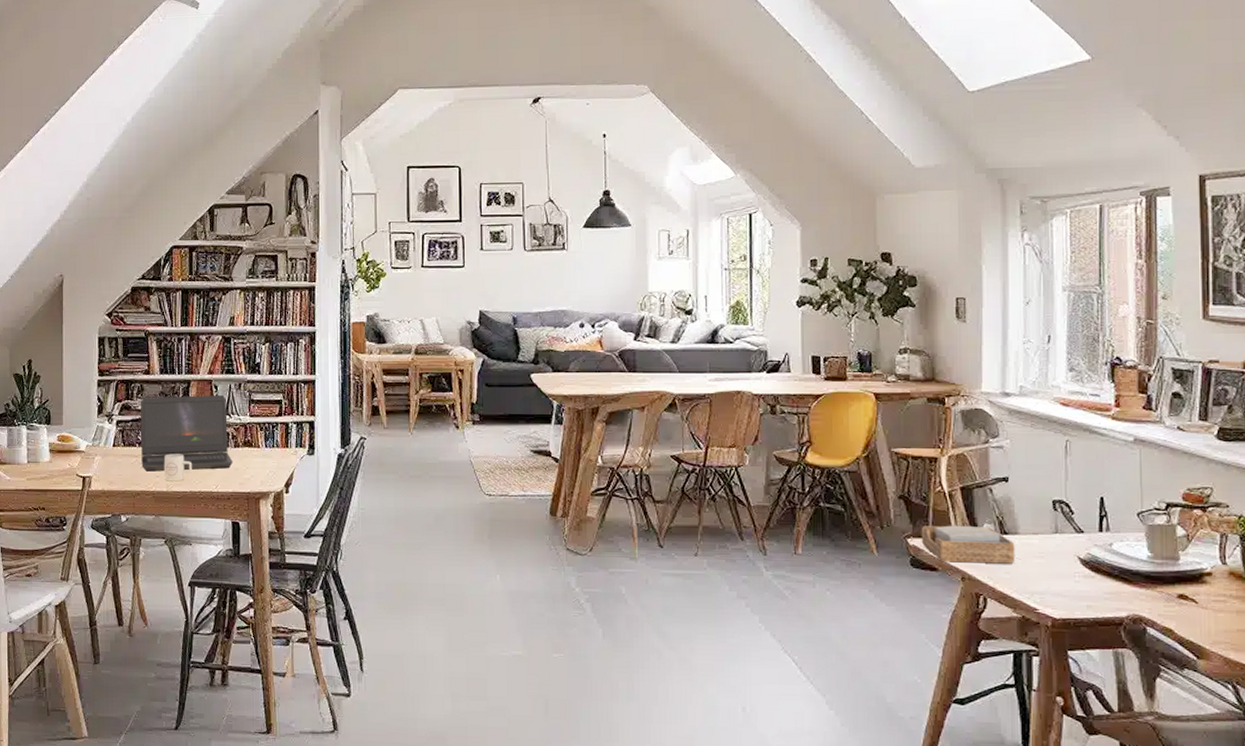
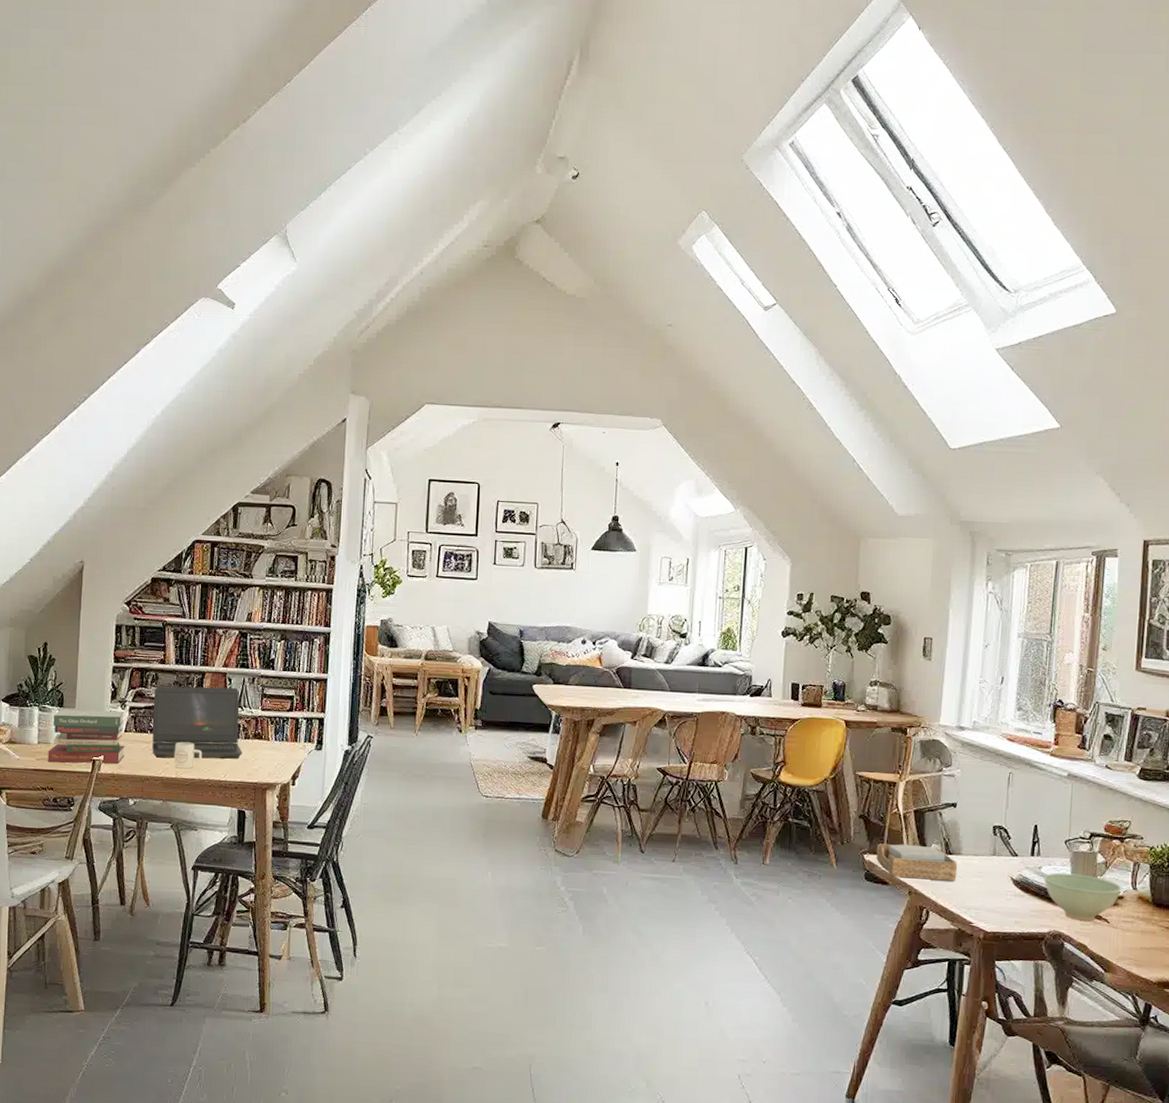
books: none [38,425,114,482] -> present [47,709,125,764]
bowl: none [1115,549,1209,602] -> present [1043,872,1122,921]

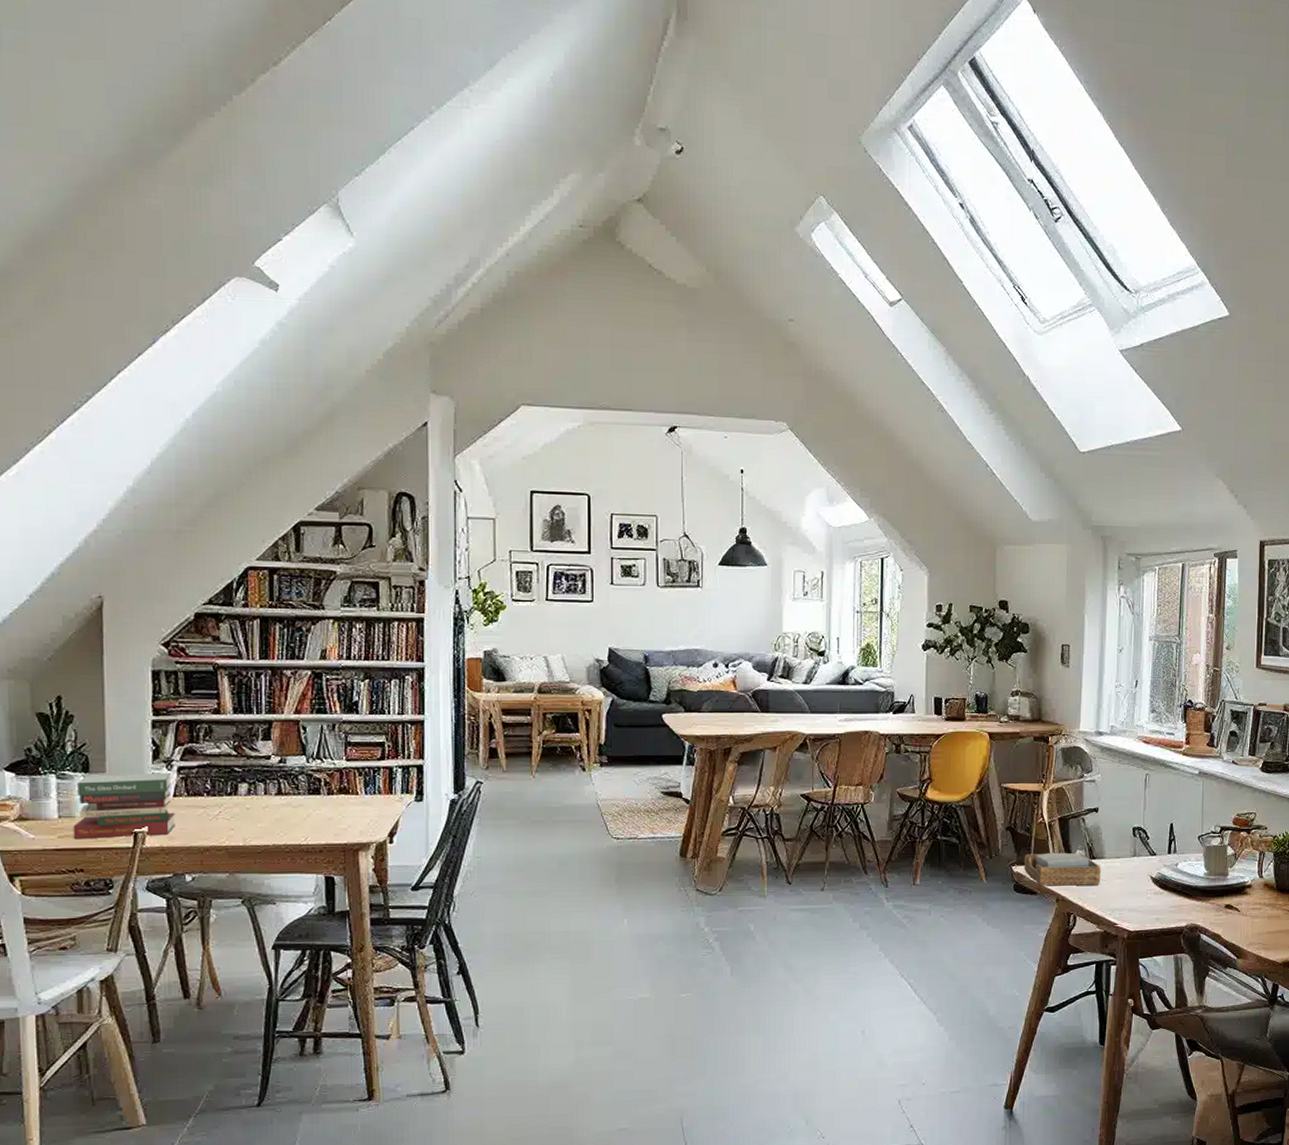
laptop computer: present [152,685,242,759] -> none [209,736,326,824]
mug: present [174,742,203,769] -> none [239,803,276,835]
bowl: present [1043,872,1122,921] -> none [1179,867,1250,912]

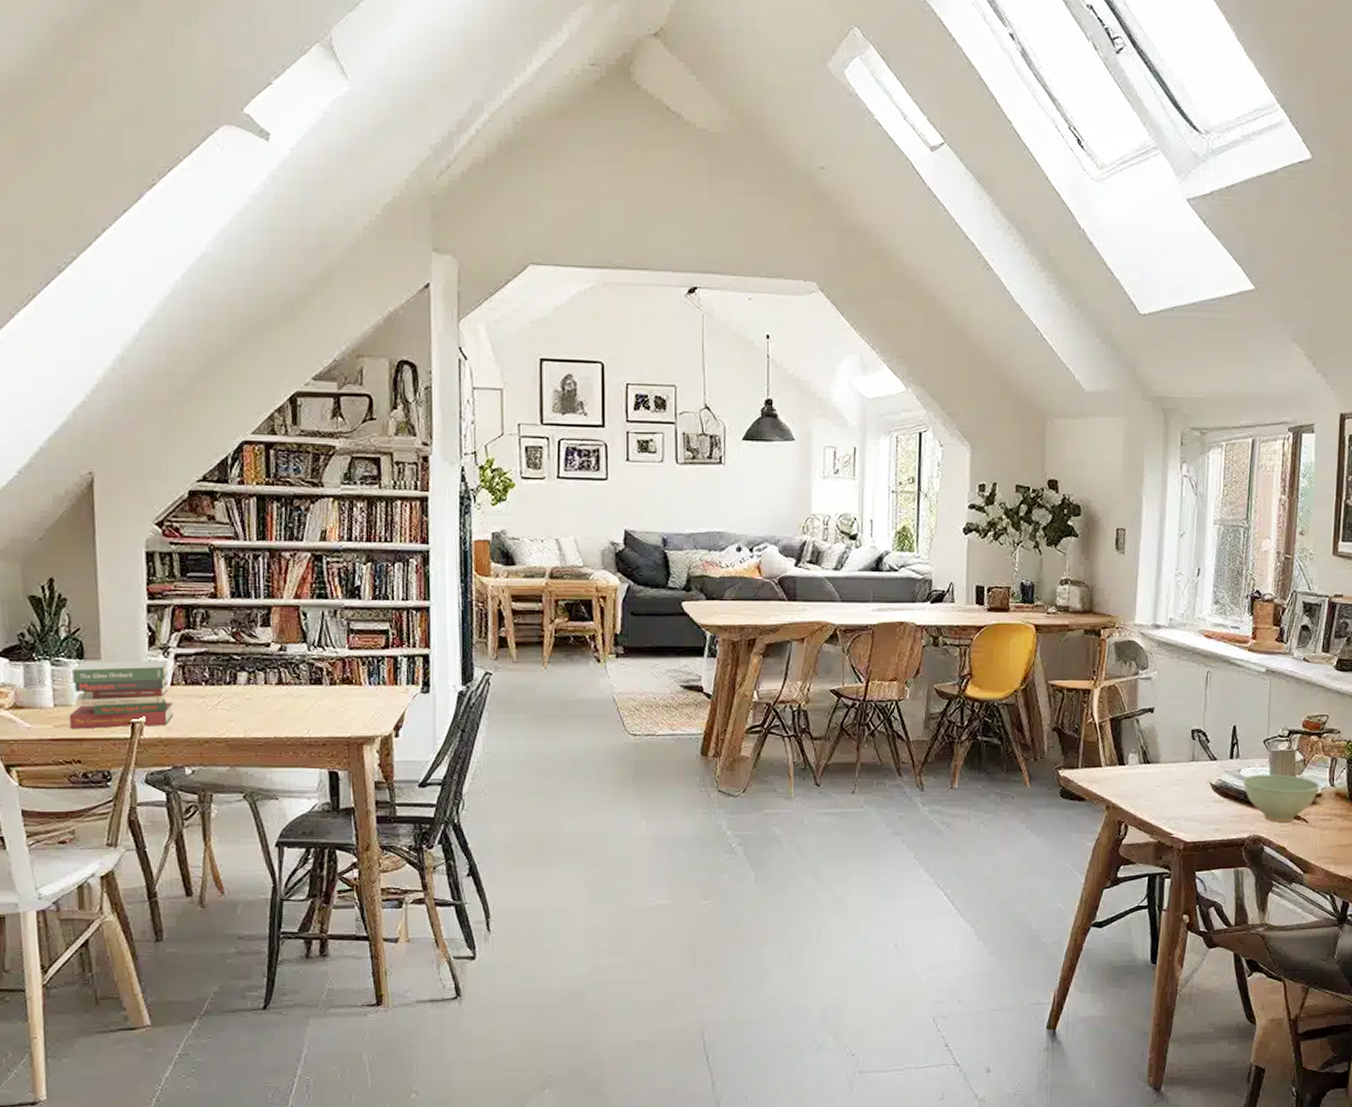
napkin holder: present [1024,852,1101,886] -> none [1071,756,1156,792]
bowl: none [1179,867,1250,912] -> present [1242,774,1320,822]

